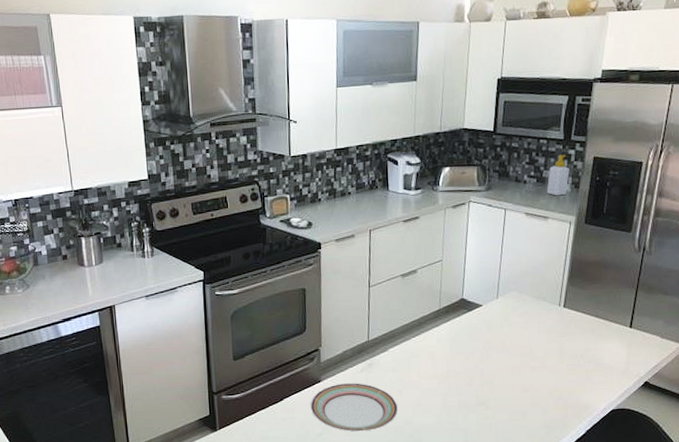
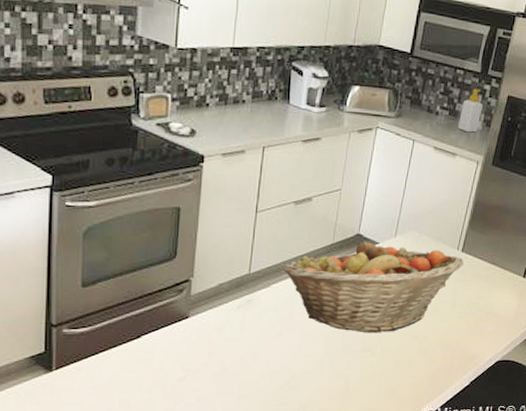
plate: present [311,383,398,432] -> none [174,321,275,377]
fruit basket: none [396,304,568,388] -> present [282,241,464,333]

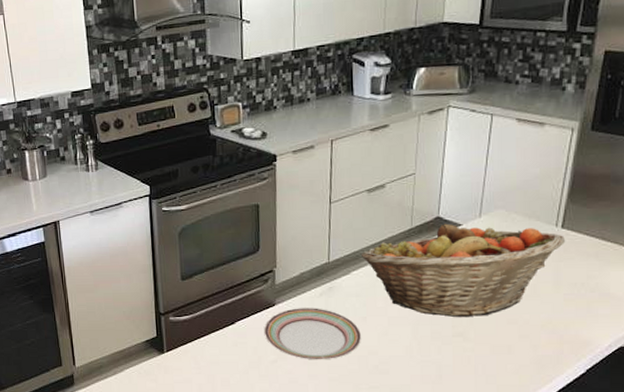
plate: none [174,321,275,377] -> present [265,308,361,360]
soap bottle: present [457,89,483,133] -> none [543,49,573,98]

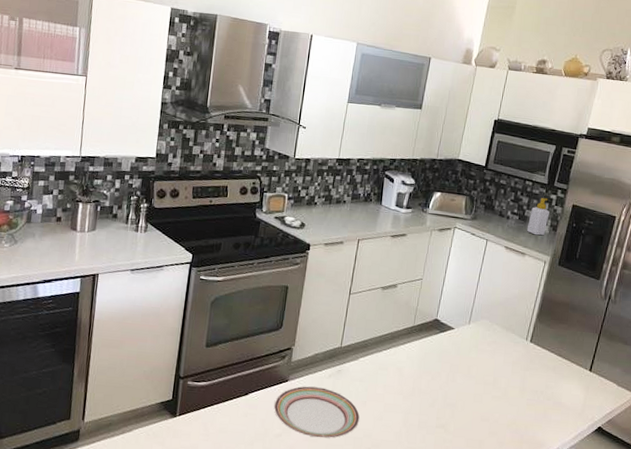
fruit basket: present [360,223,566,318] -> none [369,325,533,412]
soap bottle: none [543,49,573,98] -> present [526,198,550,236]

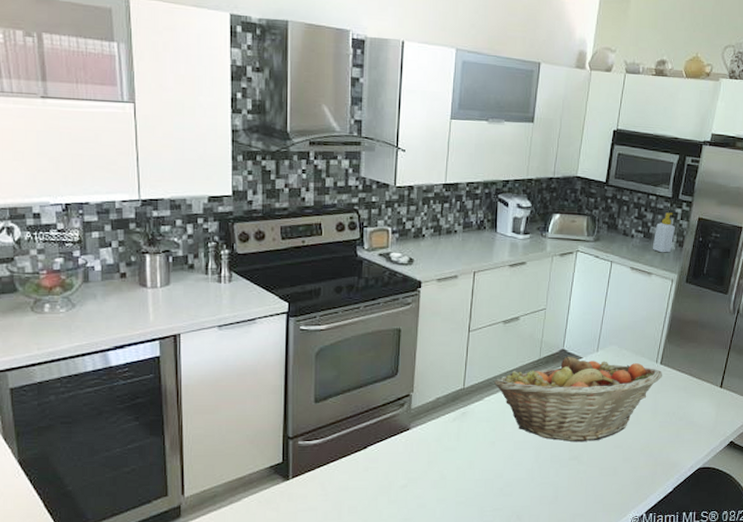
plate: present [274,386,360,438] -> none [397,432,489,484]
fruit basket: none [369,325,533,412] -> present [493,356,663,442]

